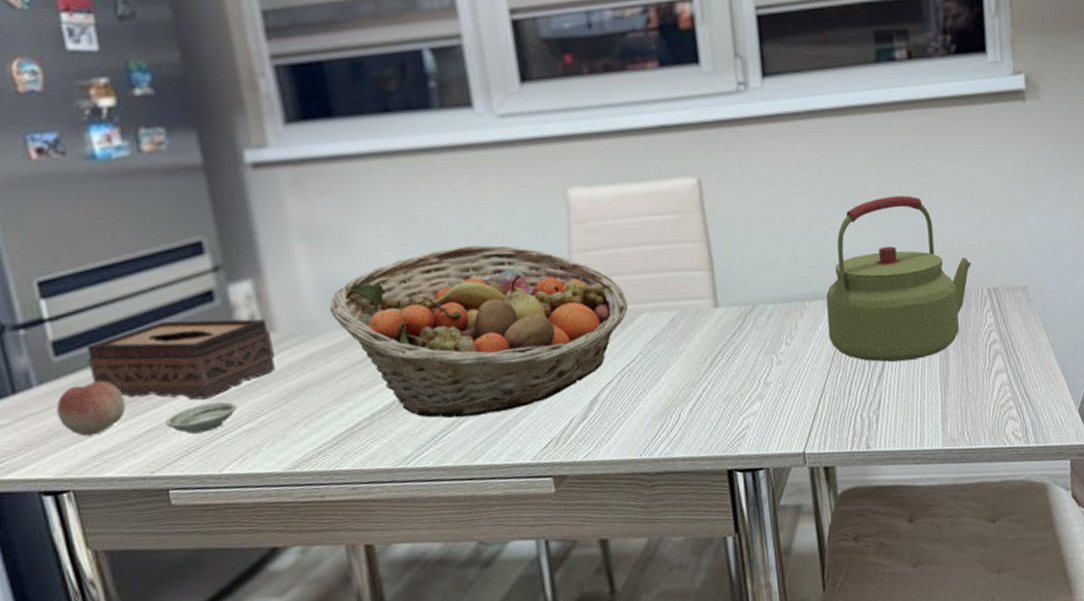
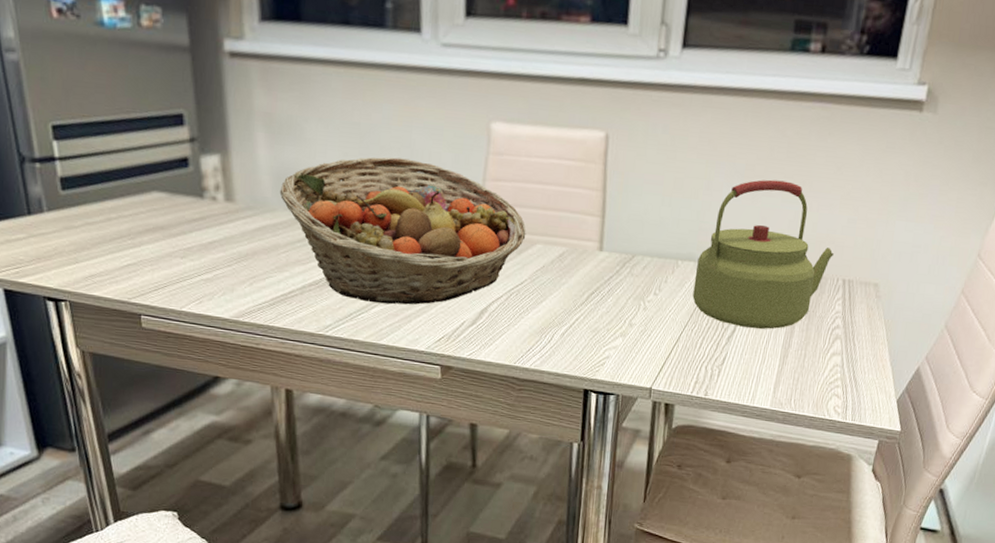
fruit: present [57,381,126,437] -> none [61,217,113,260]
tissue box: present [86,318,276,400] -> none [86,176,233,248]
saucer: present [166,401,237,434] -> none [143,251,199,275]

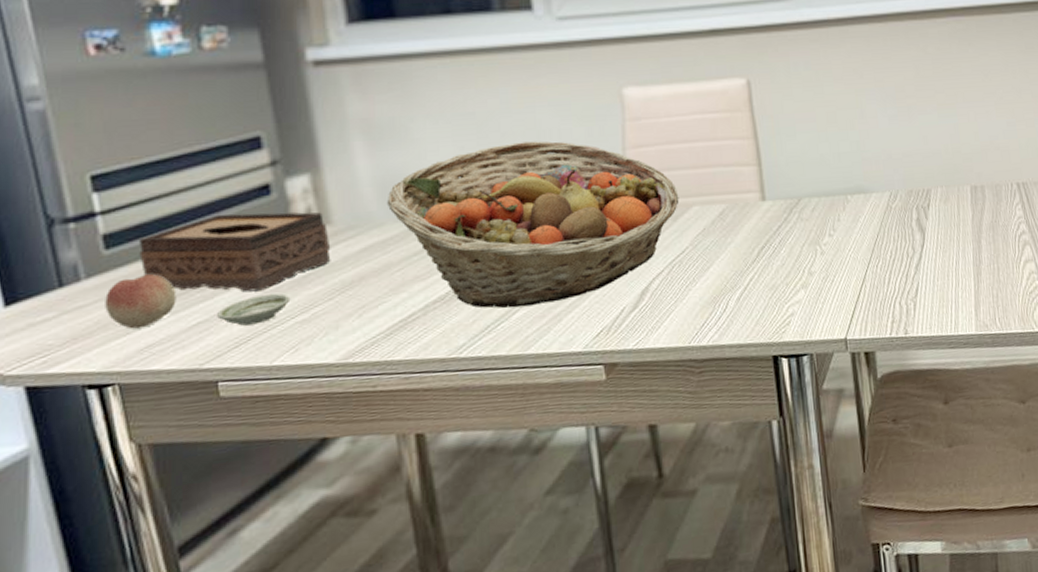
fruit: none [61,217,113,260] -> present [105,274,177,329]
tissue box: none [86,176,233,248] -> present [138,212,331,292]
saucer: none [143,251,199,275] -> present [217,293,291,326]
kettle: present [692,179,835,329] -> none [867,96,1003,252]

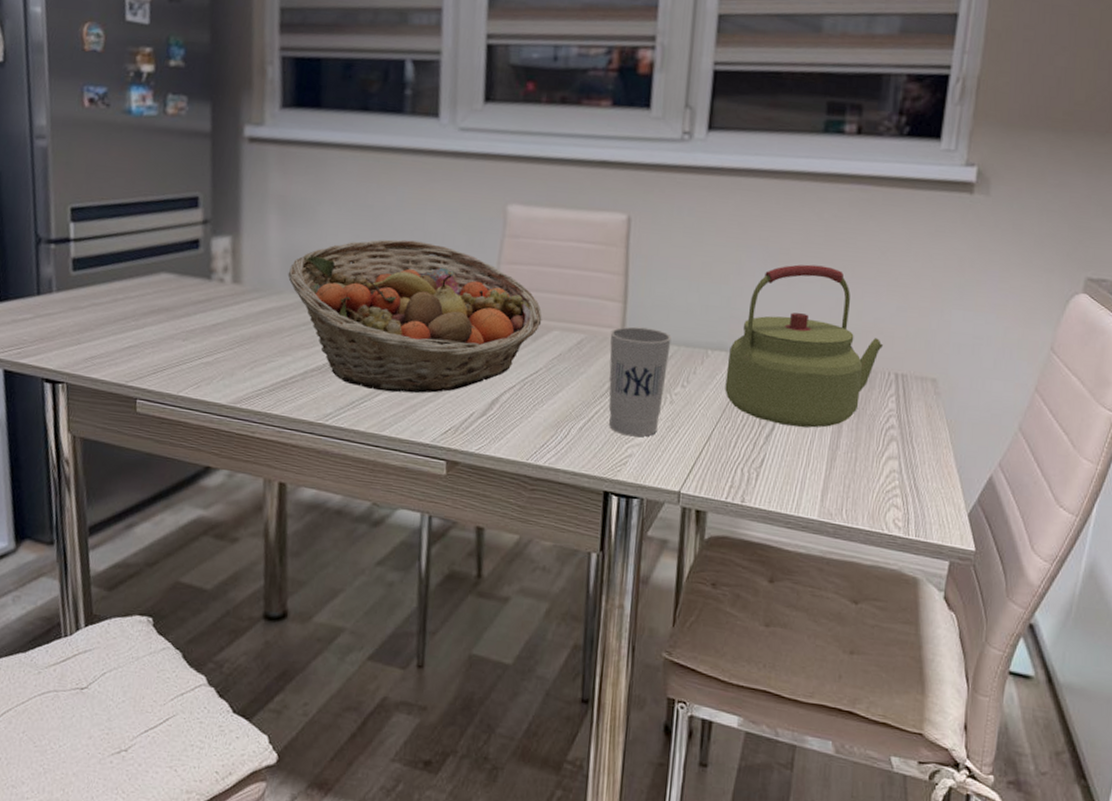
fruit: present [105,274,177,329] -> none [66,297,118,341]
tissue box: present [138,212,331,292] -> none [96,258,238,330]
saucer: present [217,293,291,326] -> none [144,333,201,358]
cup: none [750,185,814,296] -> present [608,326,672,437]
kettle: none [867,96,1003,252] -> present [725,264,884,428]

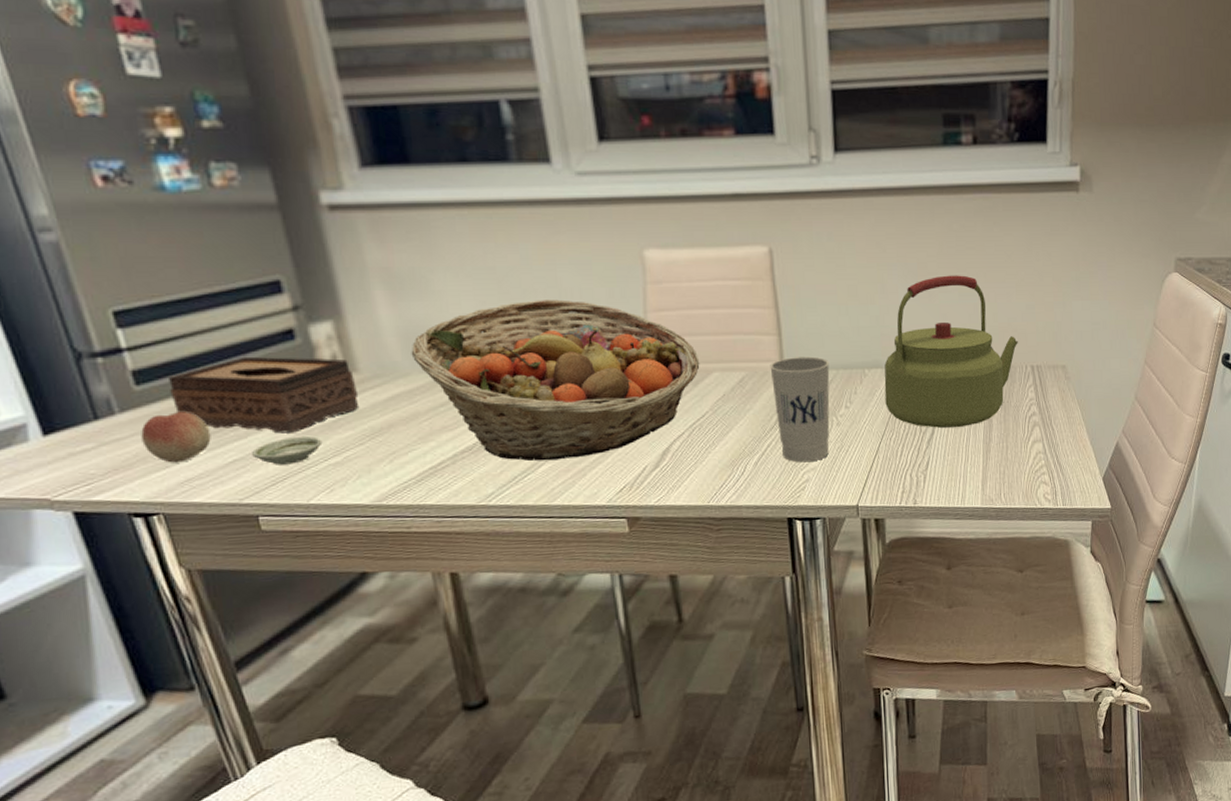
fruit: none [66,297,118,341] -> present [141,412,211,463]
tissue box: none [96,258,238,330] -> present [167,356,360,434]
saucer: none [144,333,201,358] -> present [252,436,323,465]

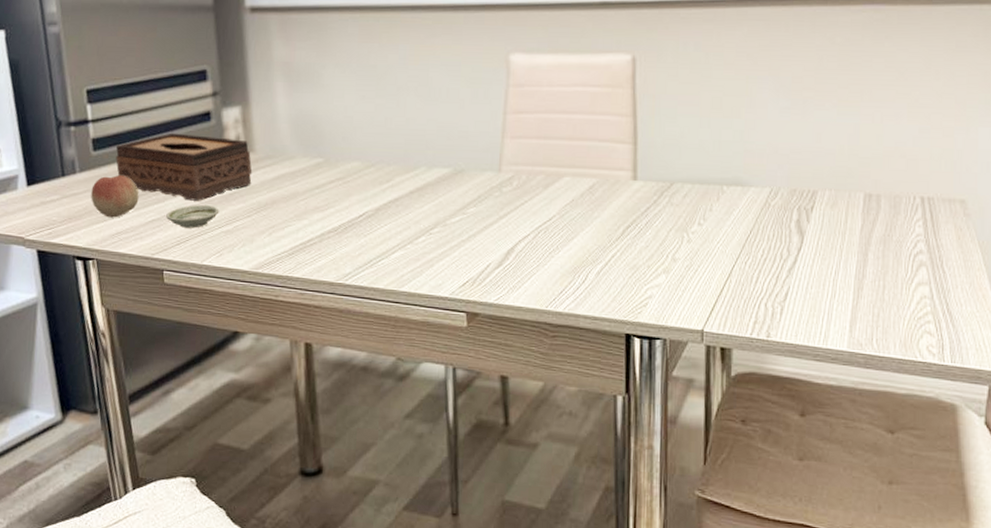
fruit basket: present [411,299,700,461] -> none [298,97,552,249]
cup: present [770,356,830,463] -> none [622,167,685,278]
kettle: present [884,275,1019,428] -> none [743,91,907,258]

